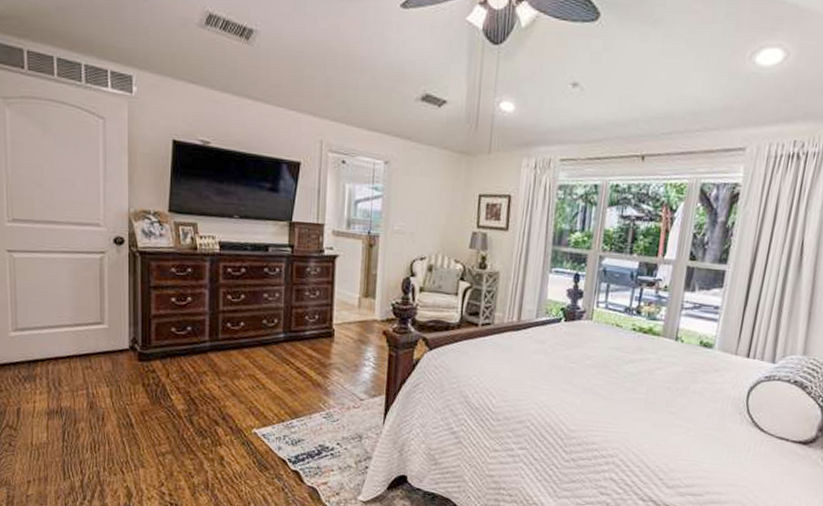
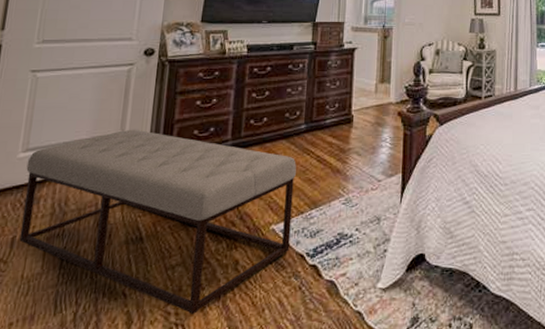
bench: none [19,319,276,498] -> present [19,129,297,315]

